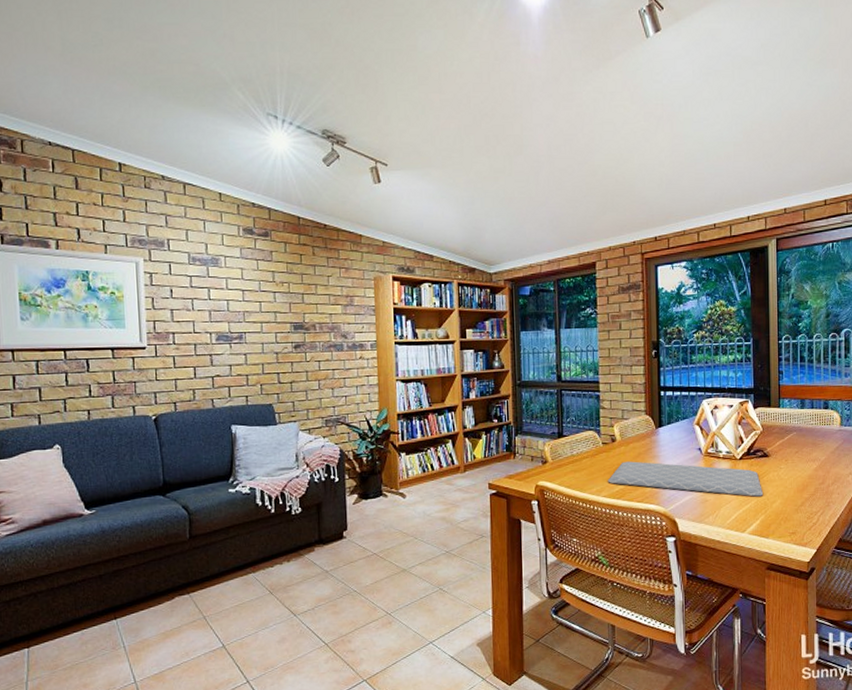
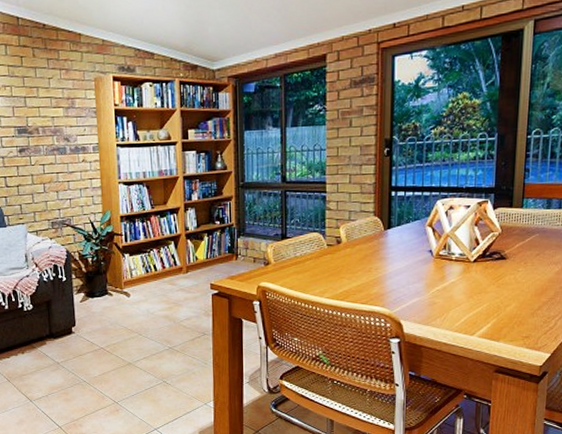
placemat: present [607,461,764,497] -> none [331,263,498,300]

